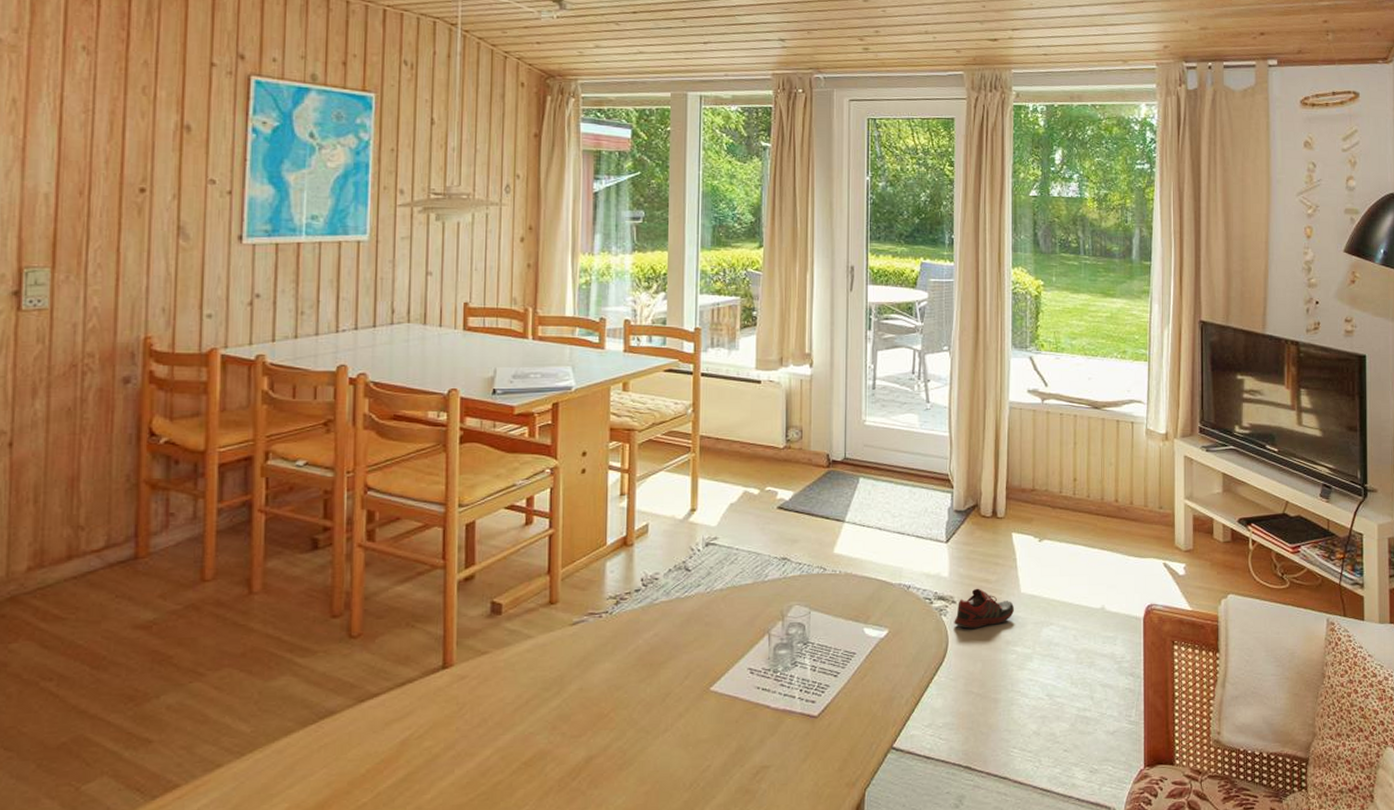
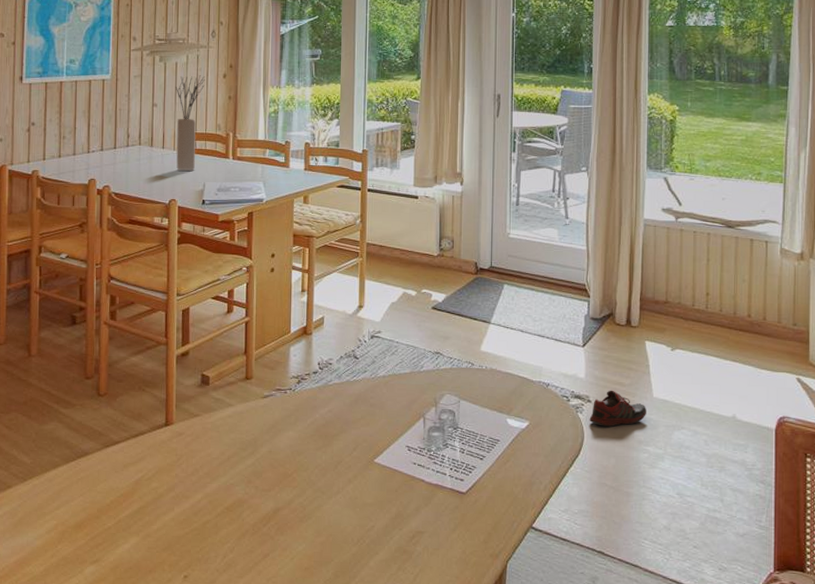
vase: none [456,238,497,354] -> present [175,75,205,171]

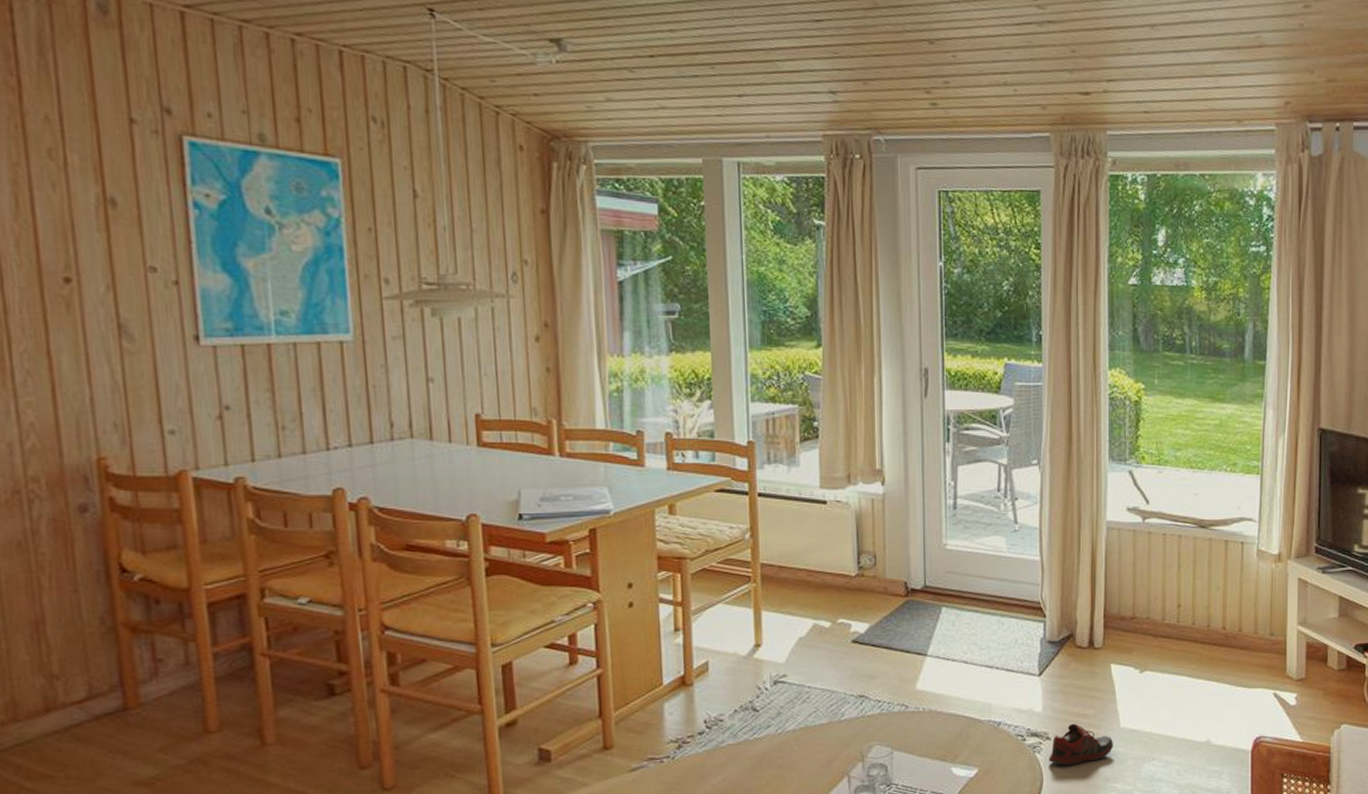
vase: present [175,75,205,171] -> none [460,337,507,474]

